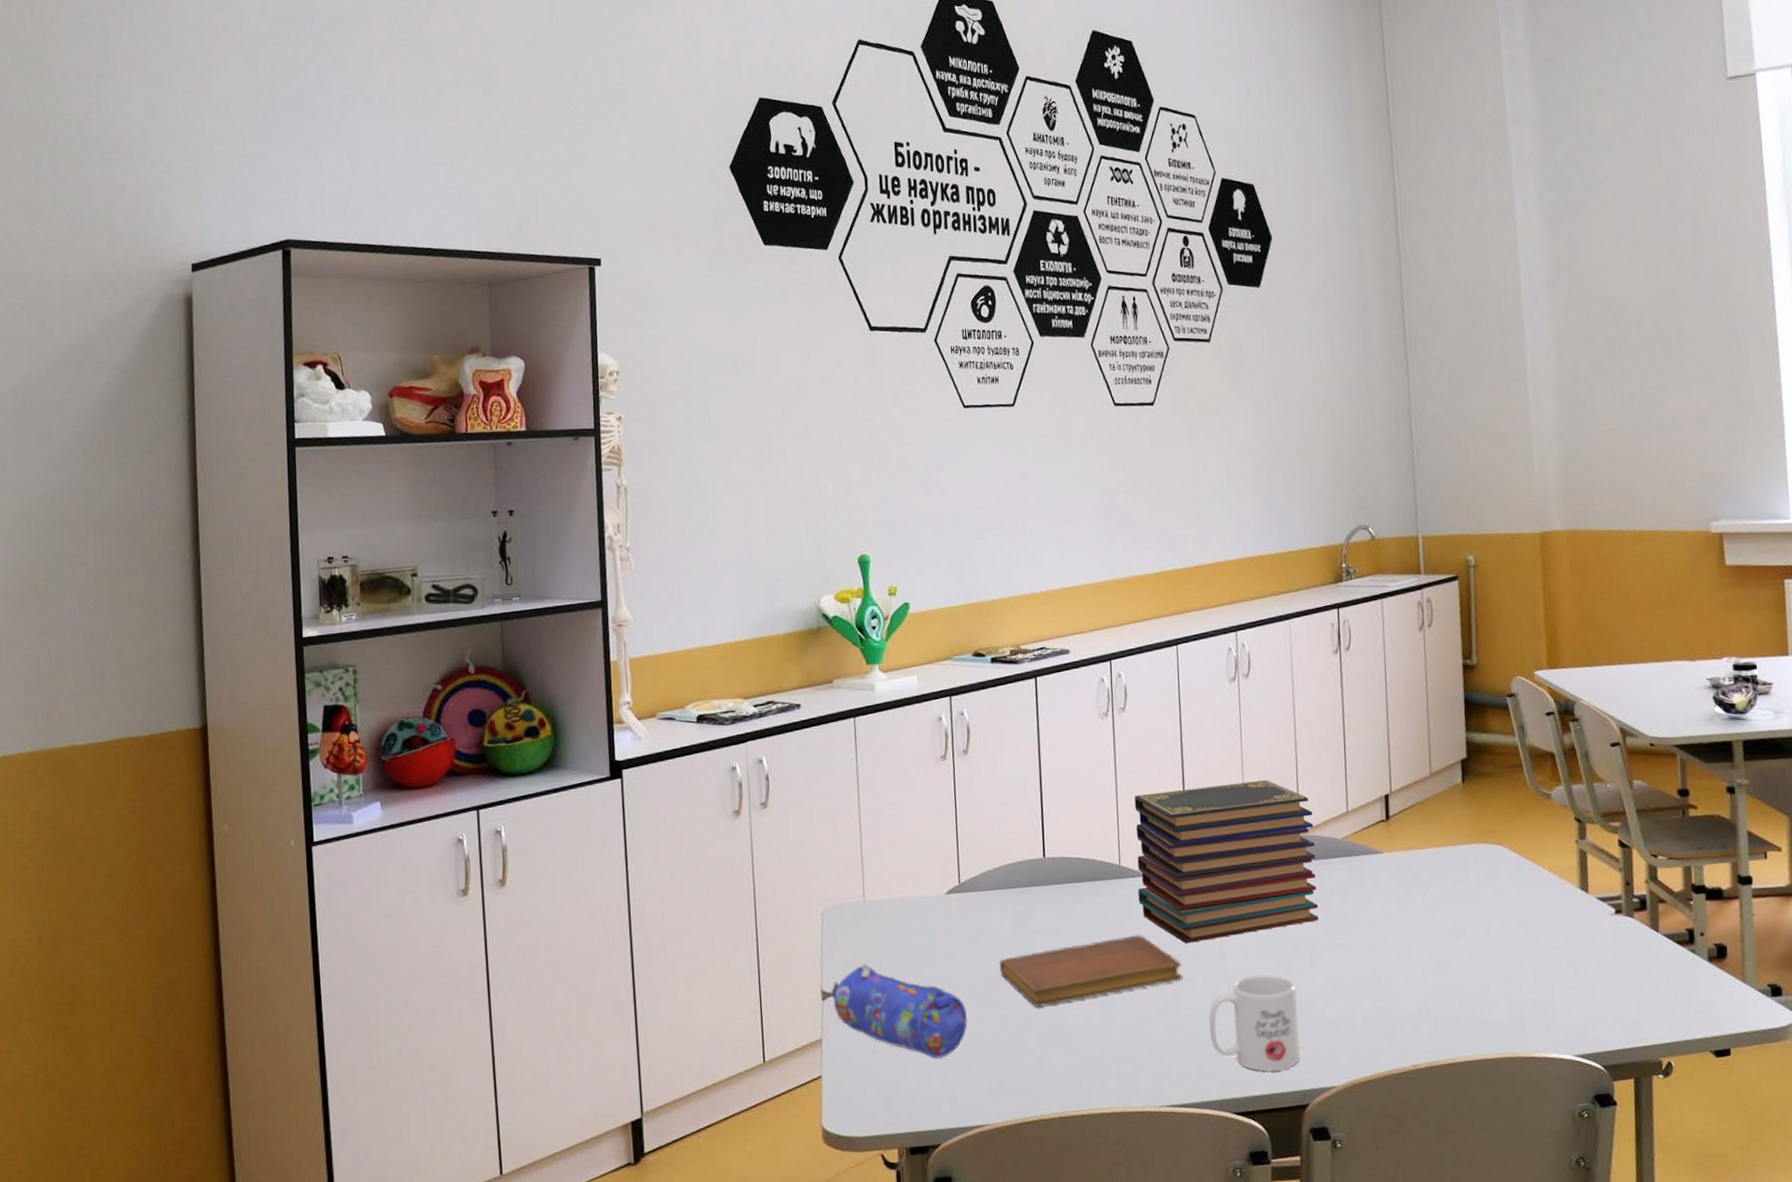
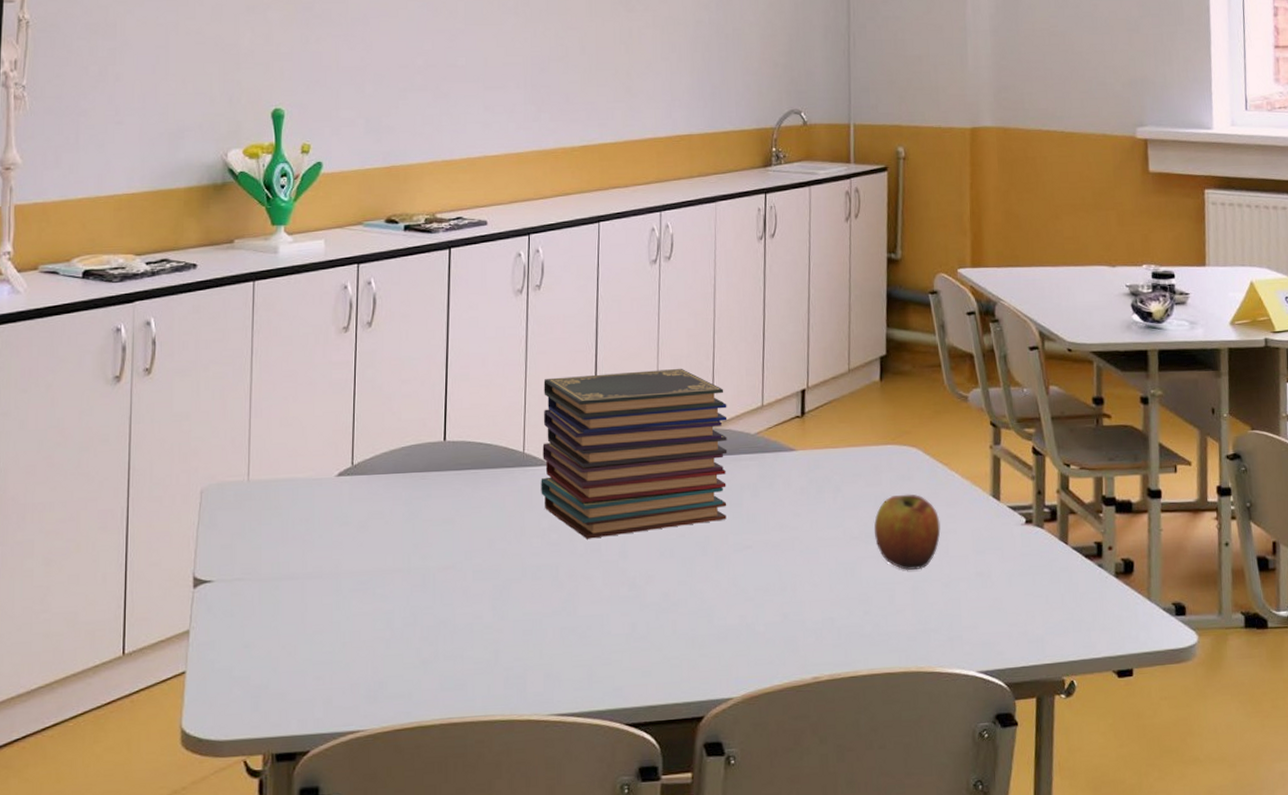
pencil case: present [830,963,968,1059] -> none [203,548,350,656]
notebook: present [999,934,1183,1007] -> none [388,527,582,602]
mug: present [1208,974,1300,1072] -> none [605,574,699,681]
apple: none [1464,889,1531,963] -> present [874,494,941,571]

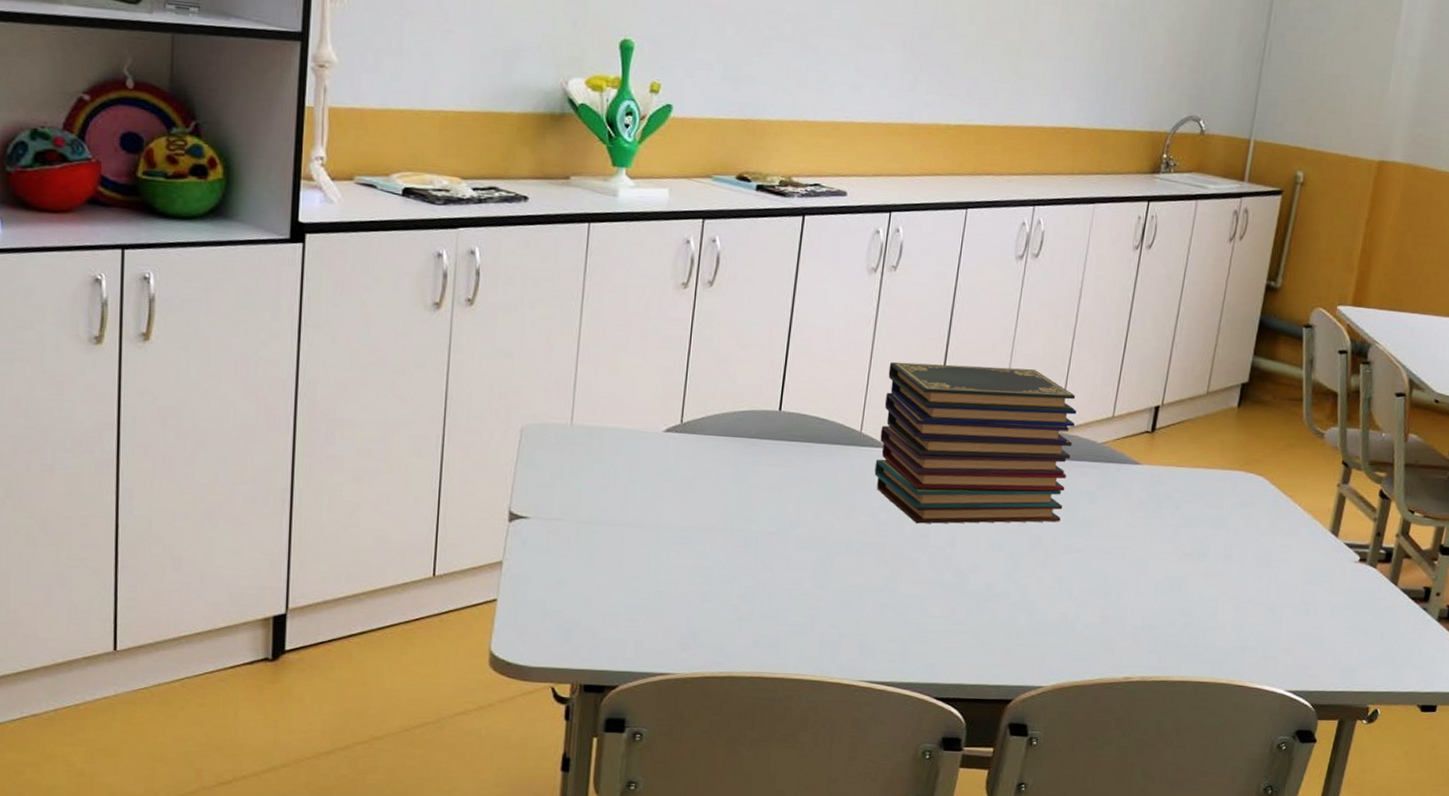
apple: present [874,494,941,571] -> none [1206,519,1275,592]

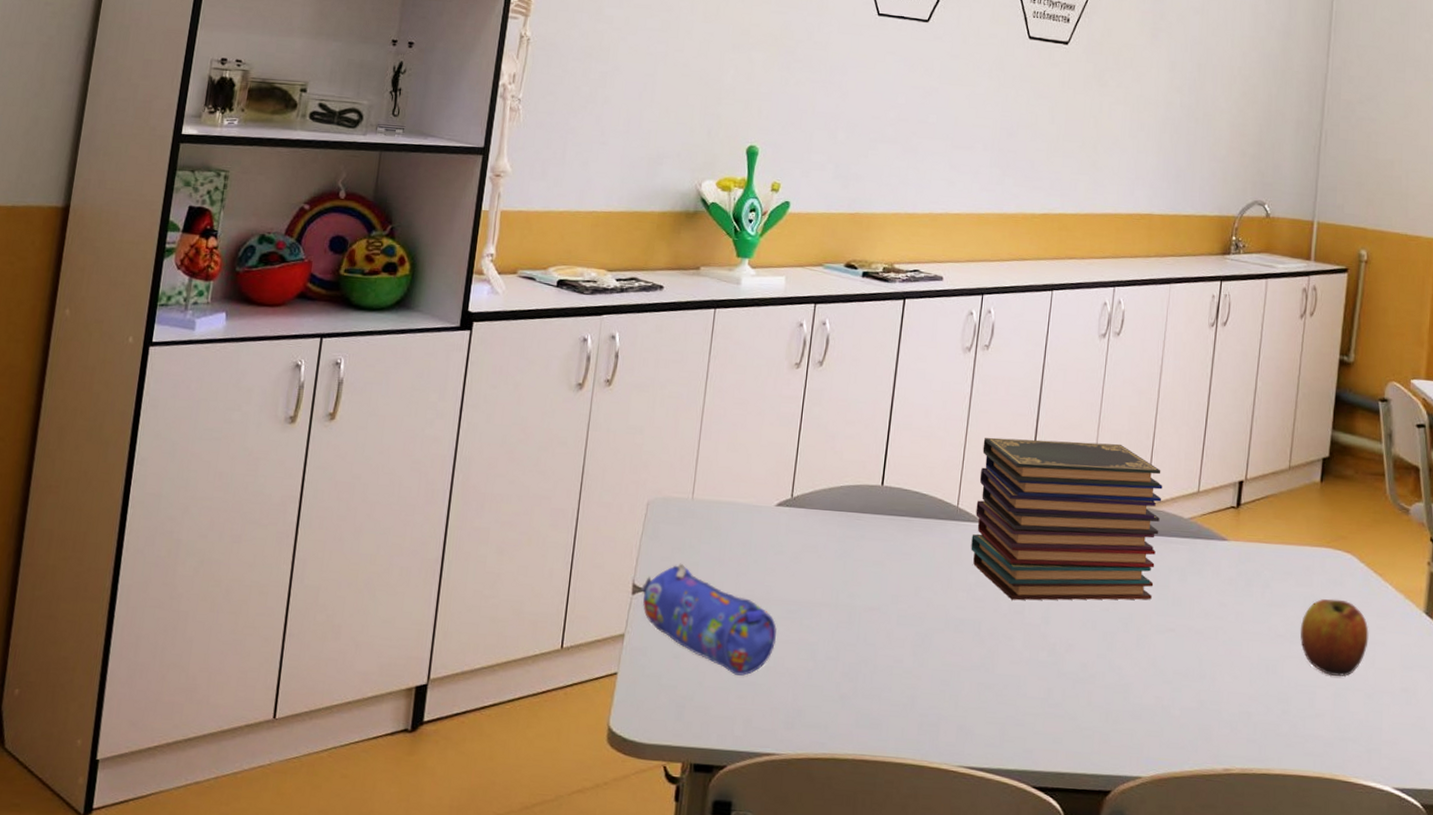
pencil case: none [518,490,668,600] -> present [641,563,777,676]
apple: none [1206,519,1275,592] -> present [1300,598,1369,677]

